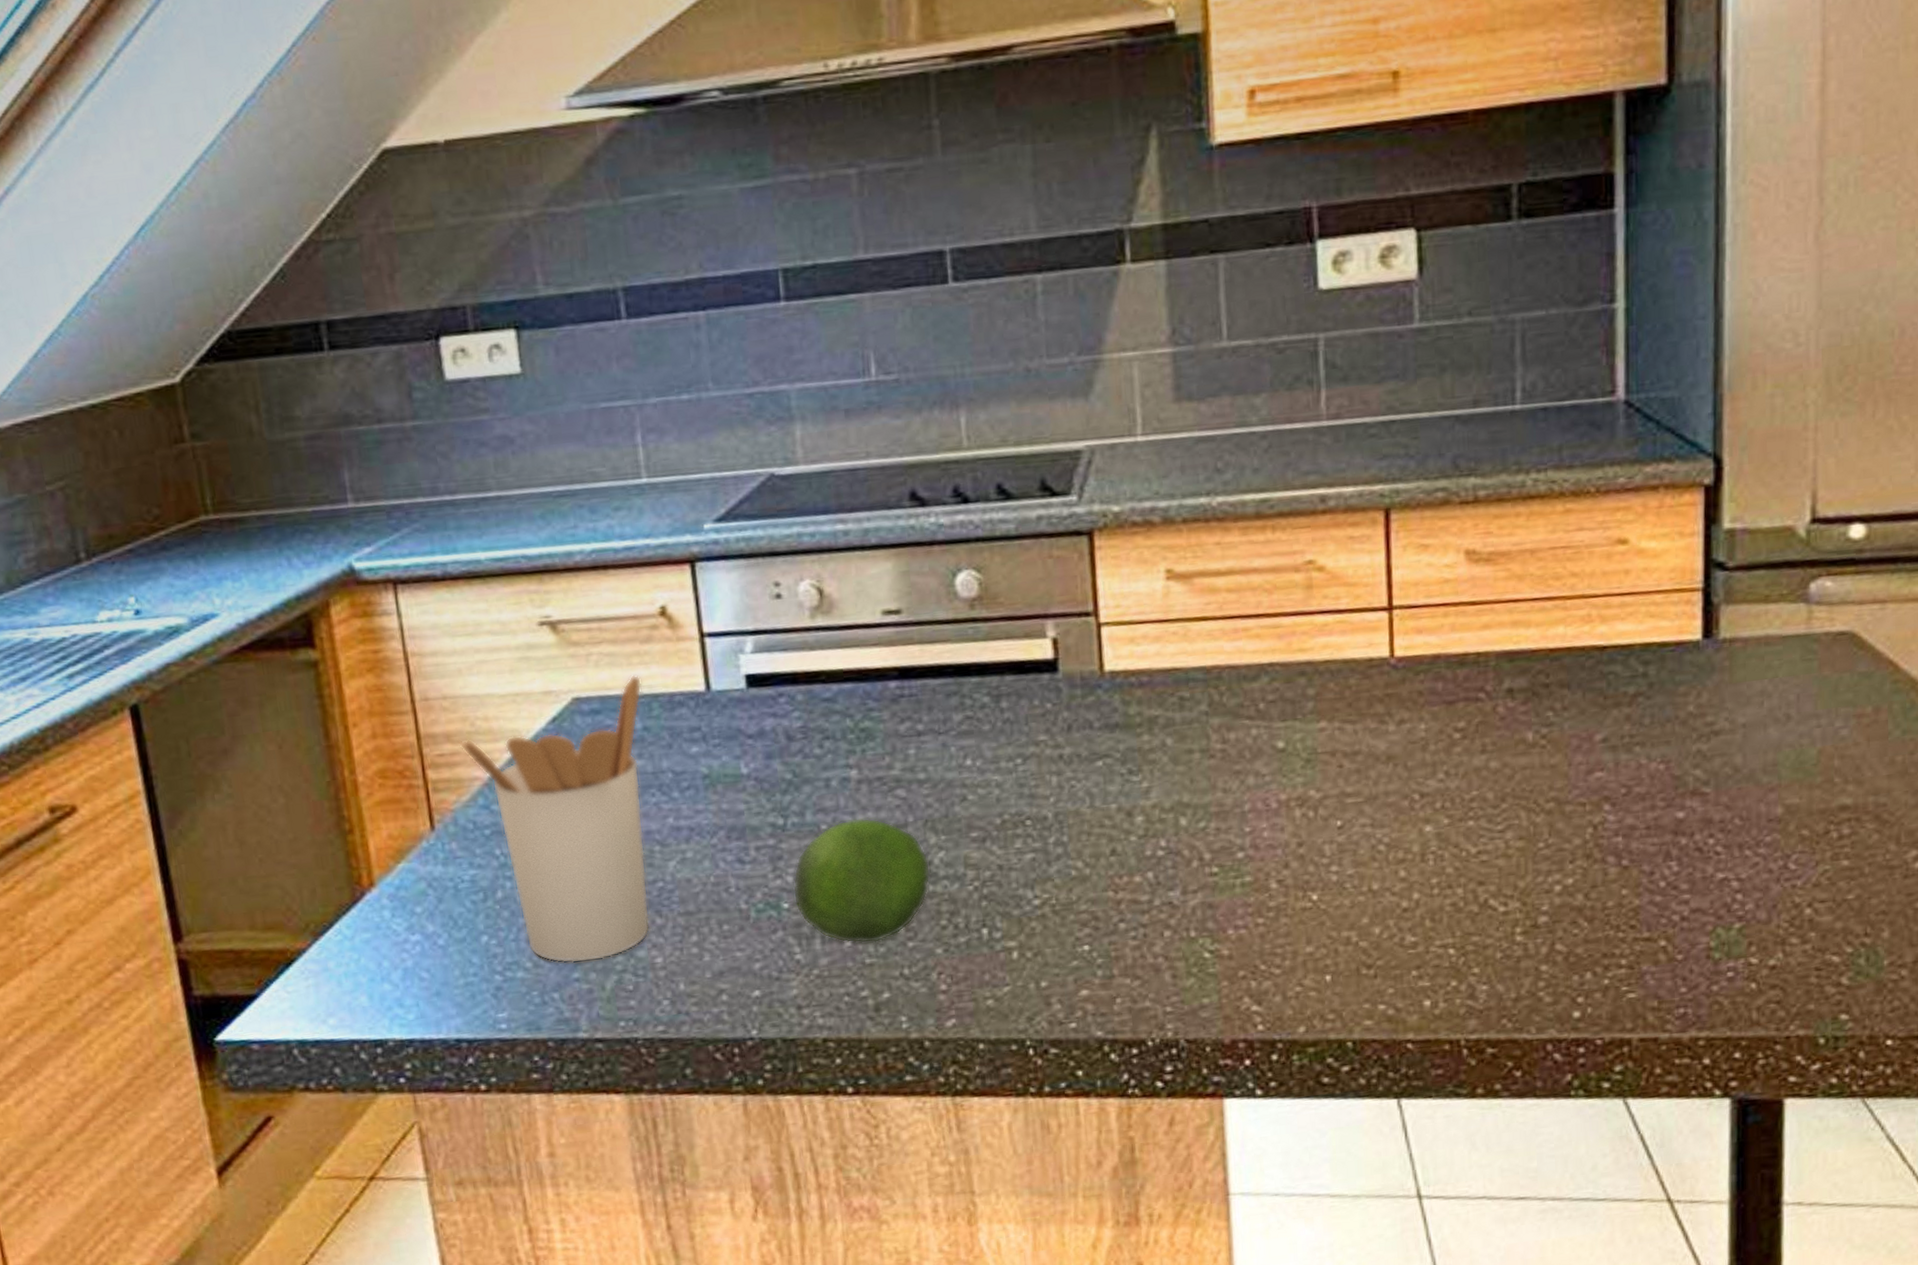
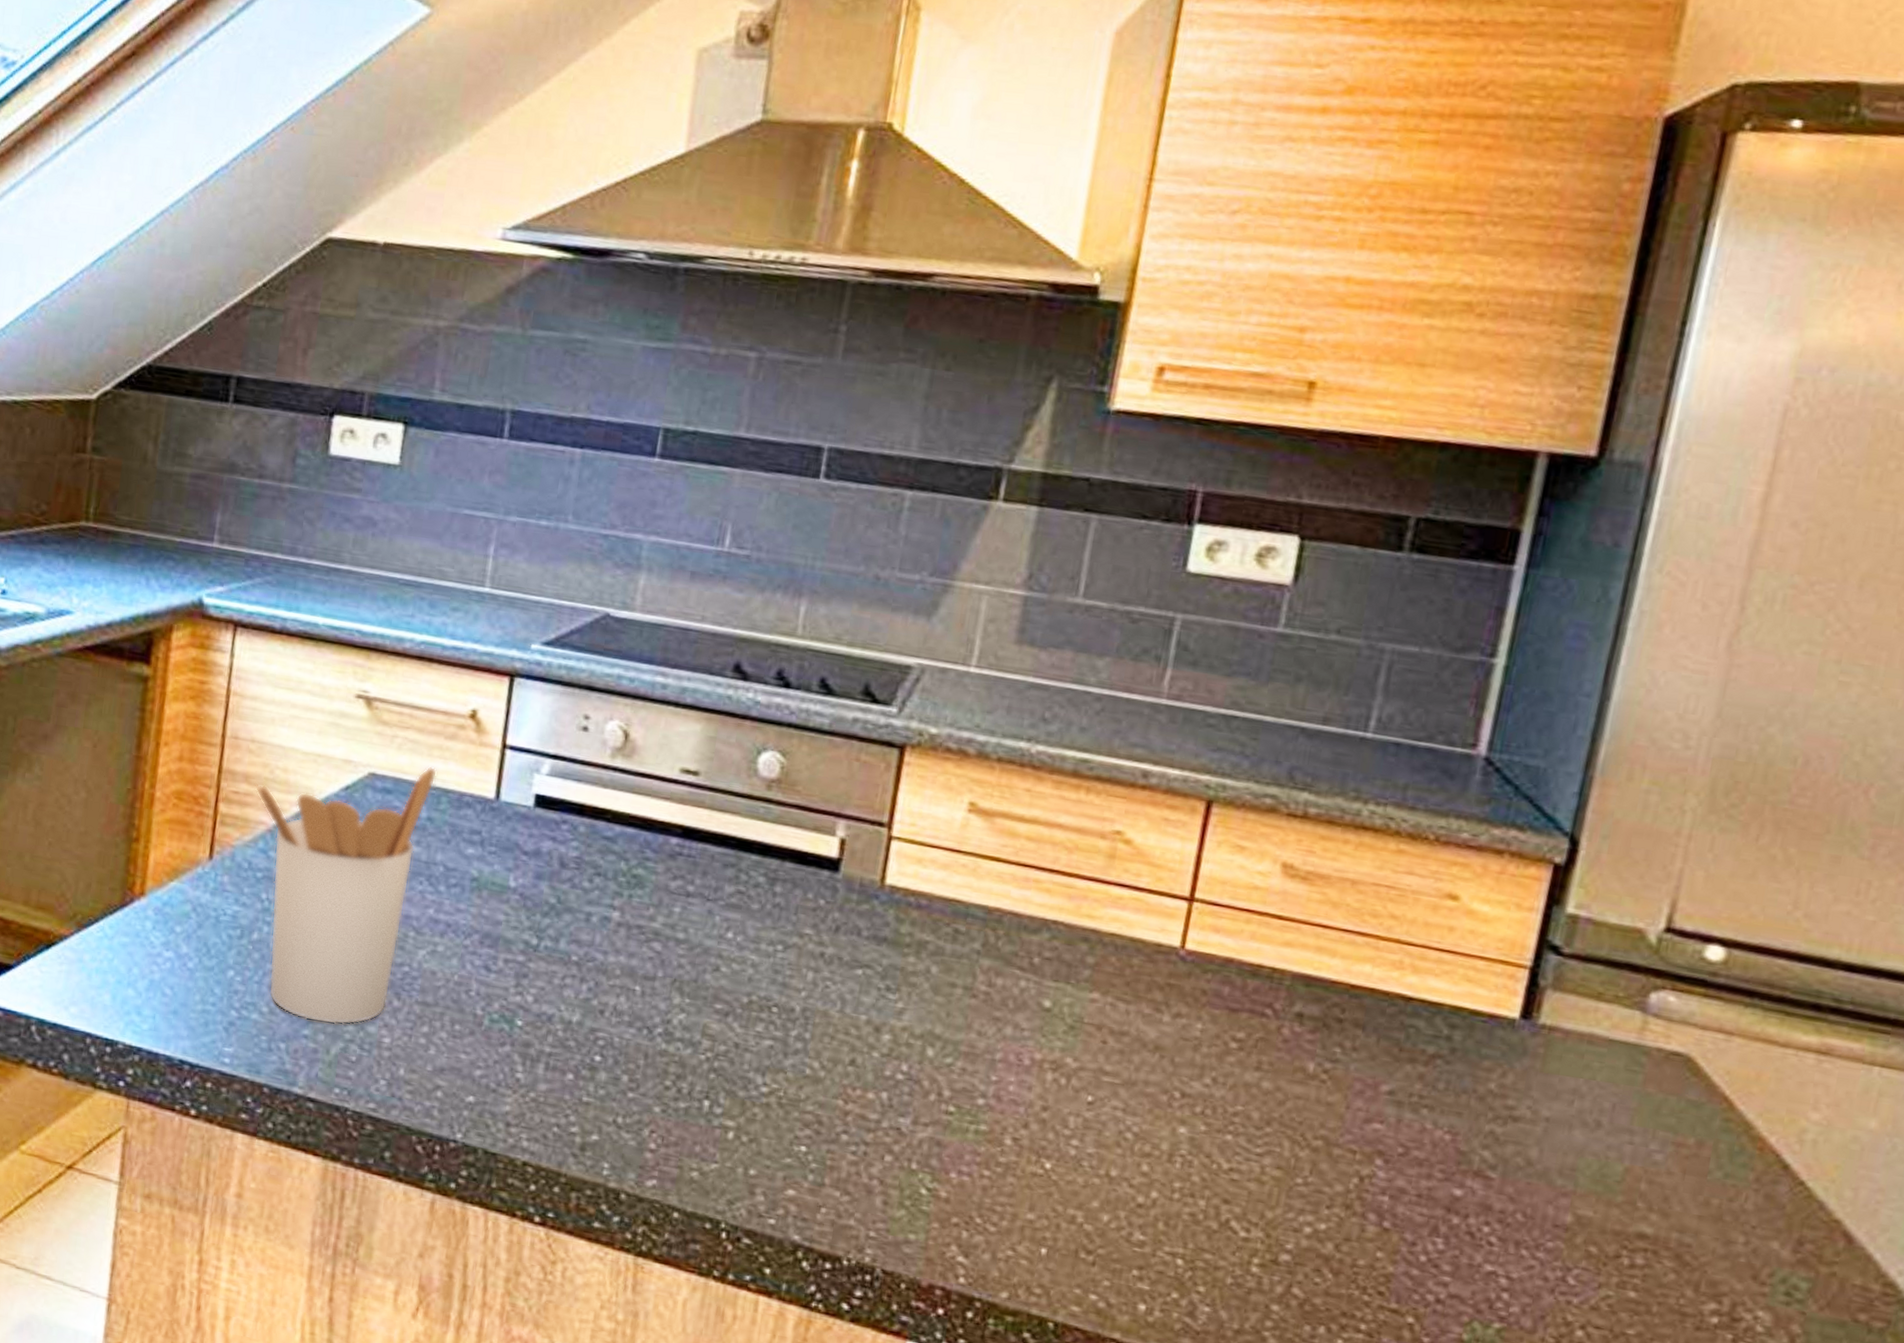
fruit: present [792,817,931,944] -> none [528,957,669,1084]

